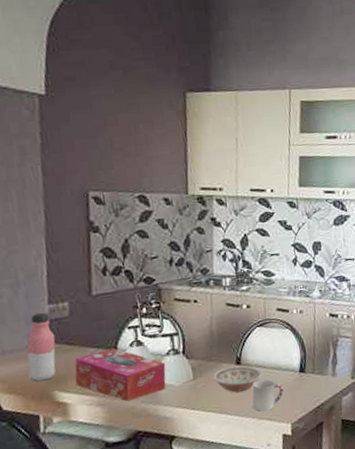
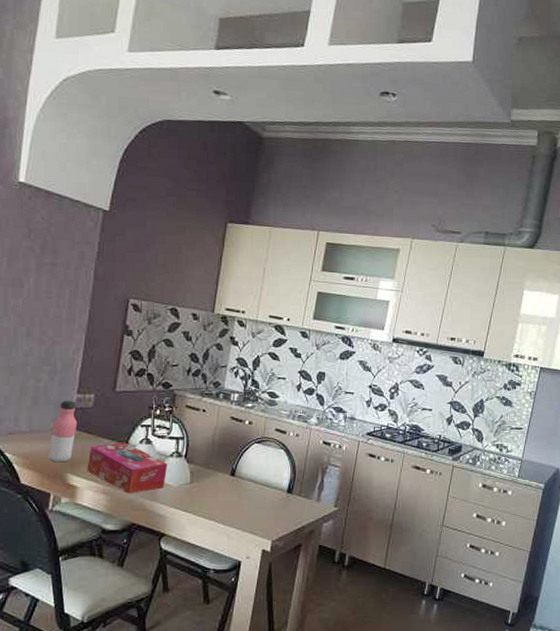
bowl: present [213,366,263,392] -> none [208,477,253,502]
cup: present [252,379,284,412] -> none [238,493,270,525]

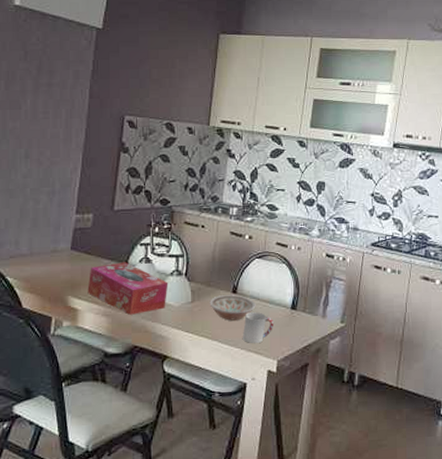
water bottle: present [49,400,78,463] -> none [49,220,77,285]
bowl: none [208,477,253,502] -> present [209,295,256,321]
cup: none [238,493,270,525] -> present [242,311,275,344]

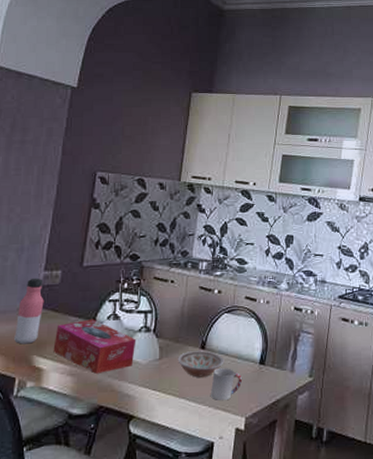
water bottle: none [49,220,77,285] -> present [14,277,44,344]

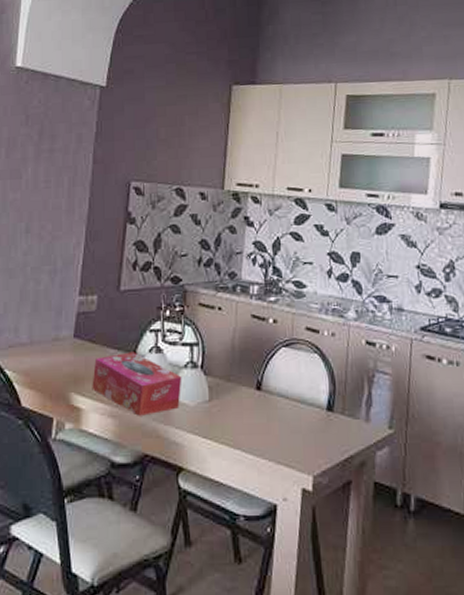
water bottle: present [14,277,44,344] -> none [50,303,80,380]
bowl: present [178,350,224,377] -> none [230,392,285,424]
cup: present [210,367,243,401] -> none [269,413,308,455]

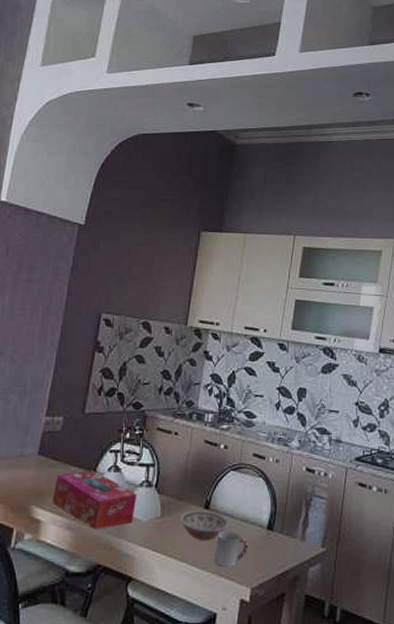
bowl: none [230,392,285,424] -> present [180,511,230,540]
cup: none [269,413,308,455] -> present [213,530,249,568]

